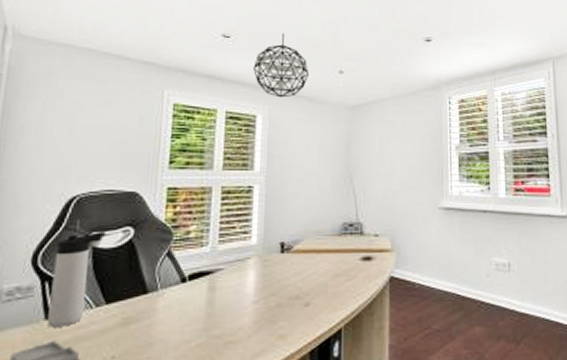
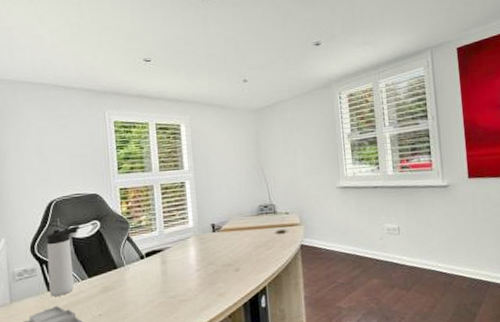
pendant light: present [253,33,309,98] -> none [172,52,219,108]

